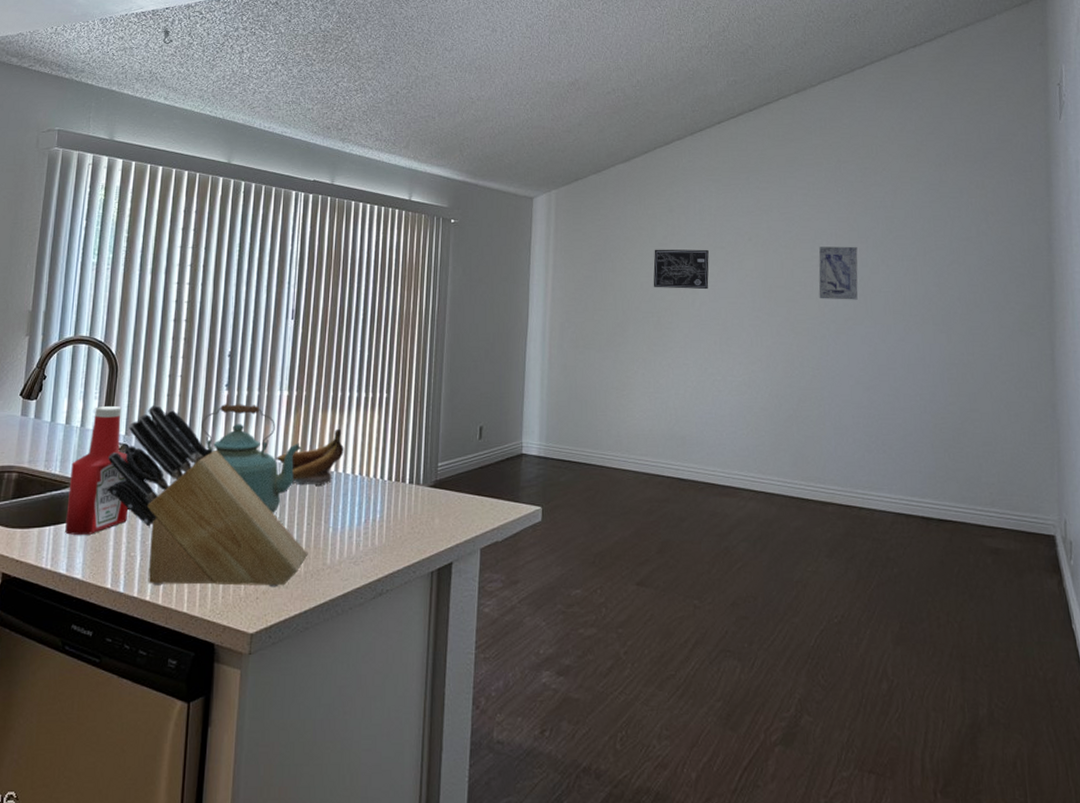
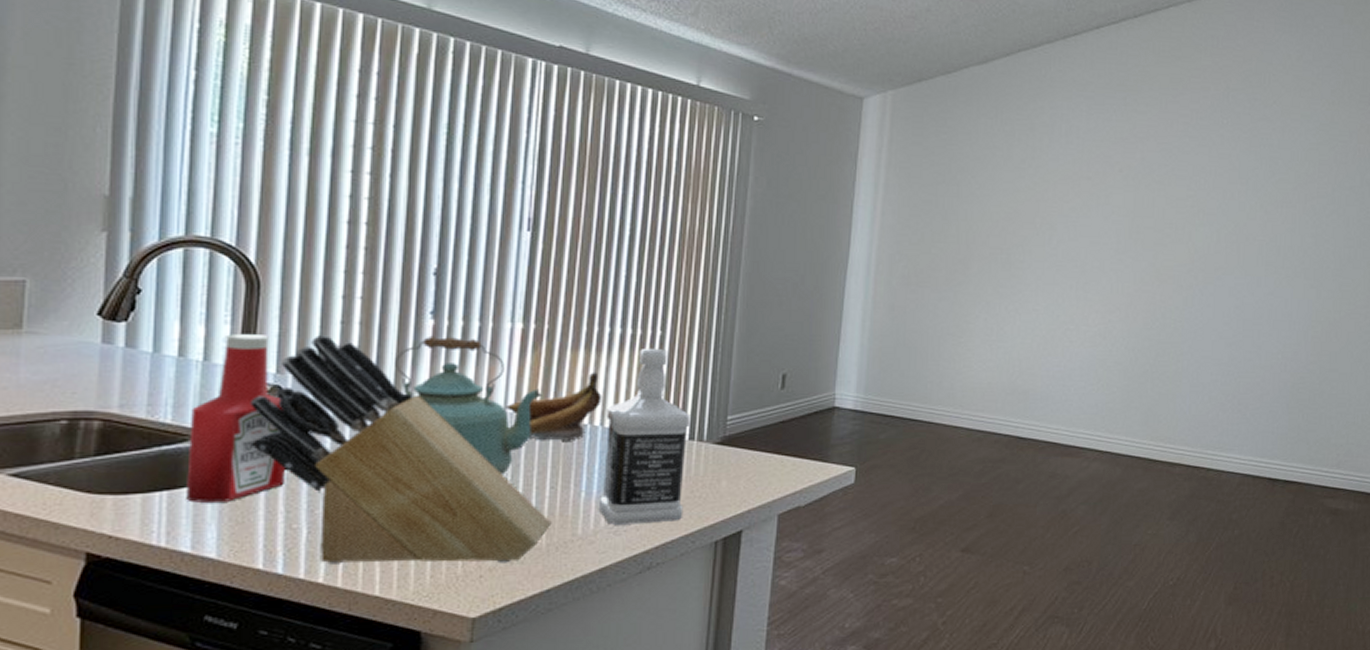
bottle: none [342,407,410,556] -> present [598,348,691,525]
wall art: present [653,249,709,290] -> none [1004,174,1072,226]
wall art: present [819,246,858,300] -> none [1190,185,1237,248]

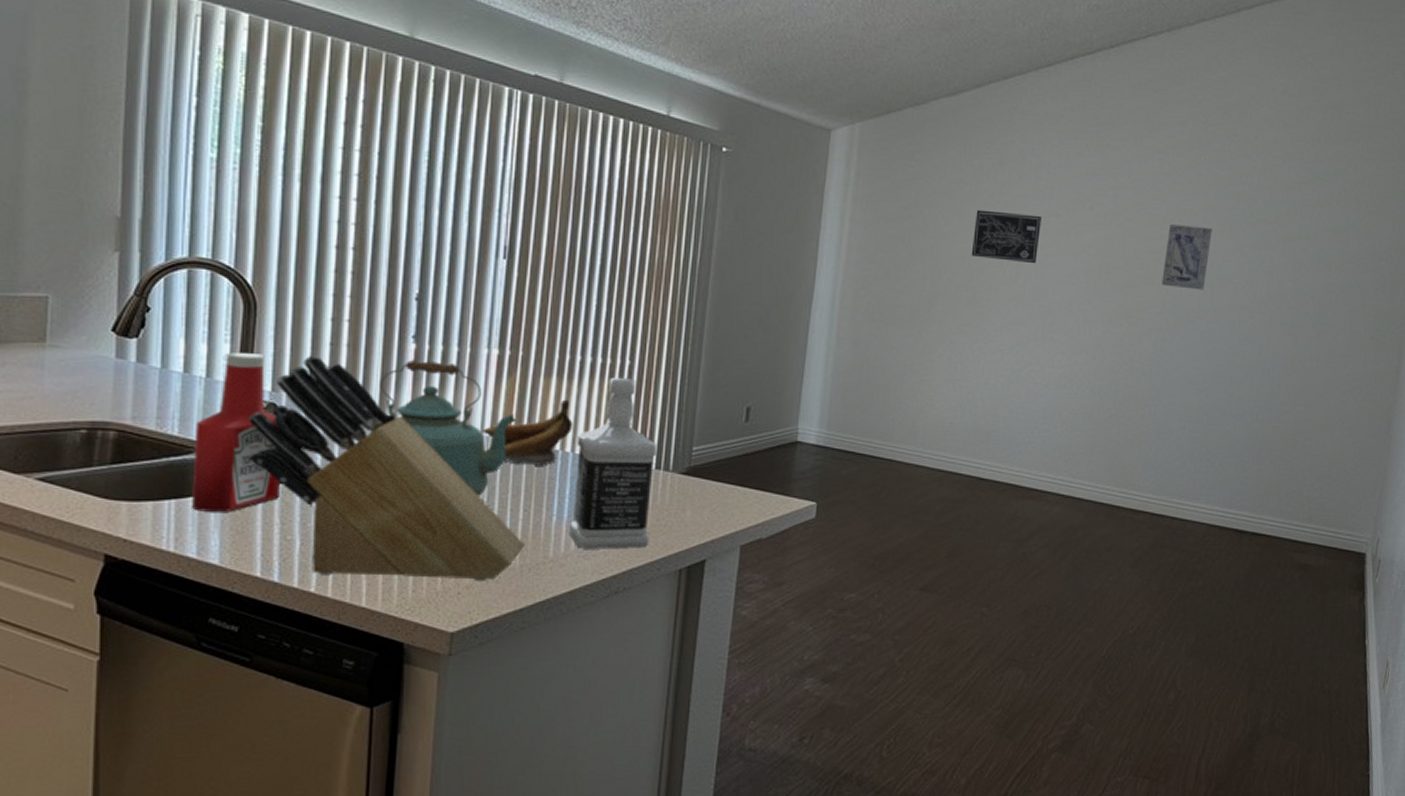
wall art: none [1004,174,1072,226] -> present [971,209,1041,264]
wall art: none [1190,185,1237,248] -> present [1161,224,1212,290]

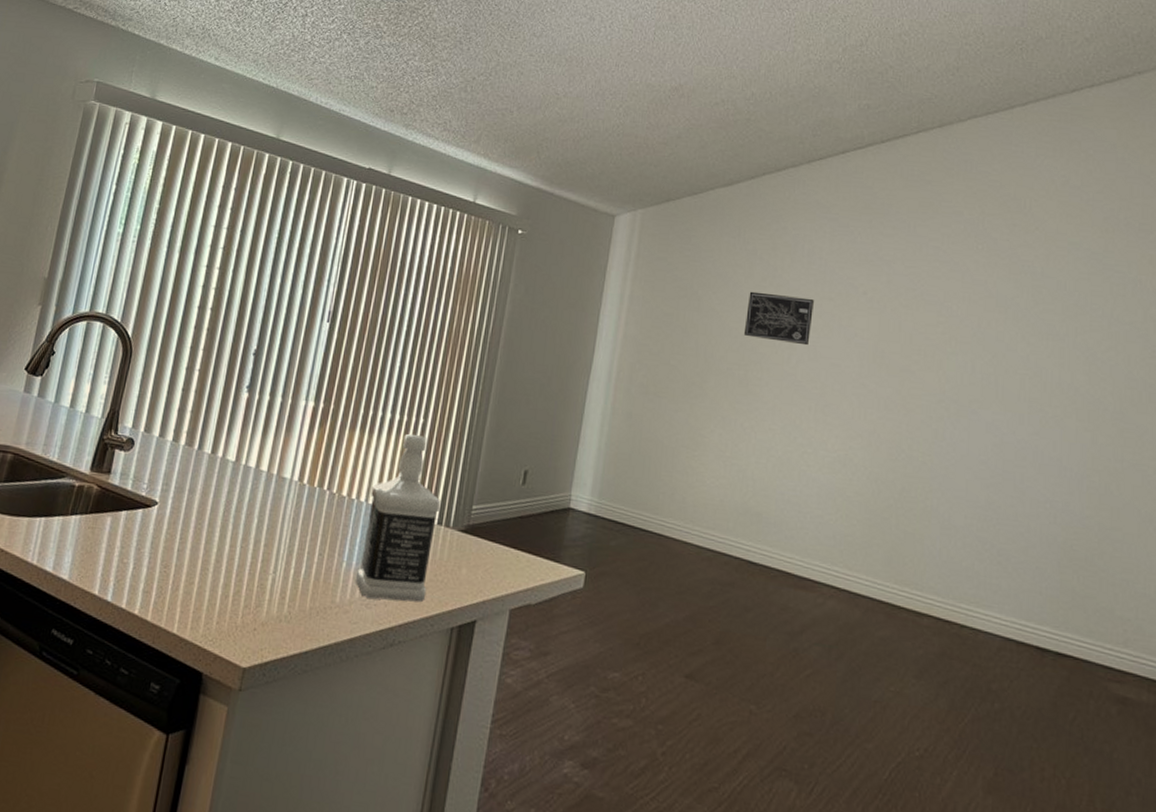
ketchup bottle: present [192,353,281,513] -> none [56,392,132,533]
knife block: present [249,355,525,582] -> none [107,398,316,620]
kettle: present [369,359,517,496] -> none [201,406,322,537]
banana: present [482,400,573,466] -> none [292,452,369,513]
wall art: present [1161,224,1212,290] -> none [940,311,994,380]

